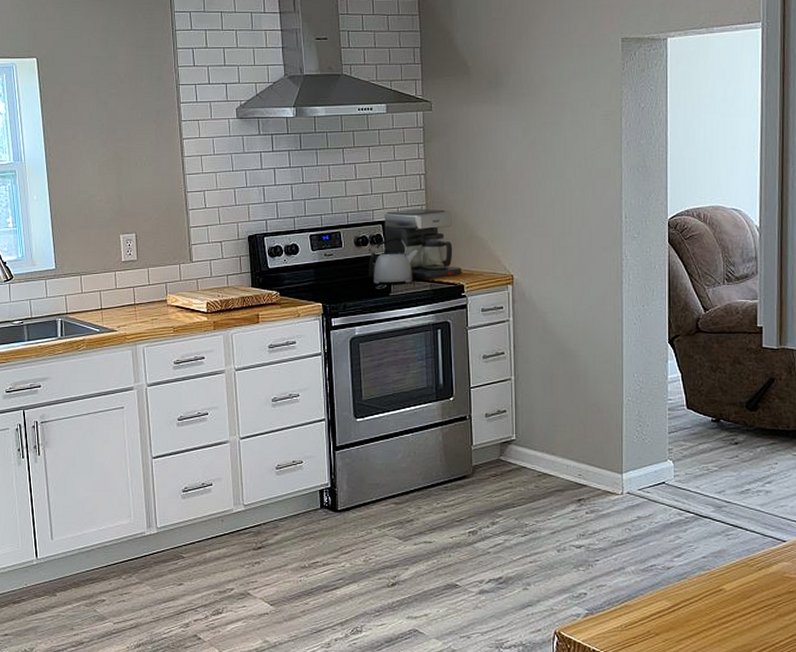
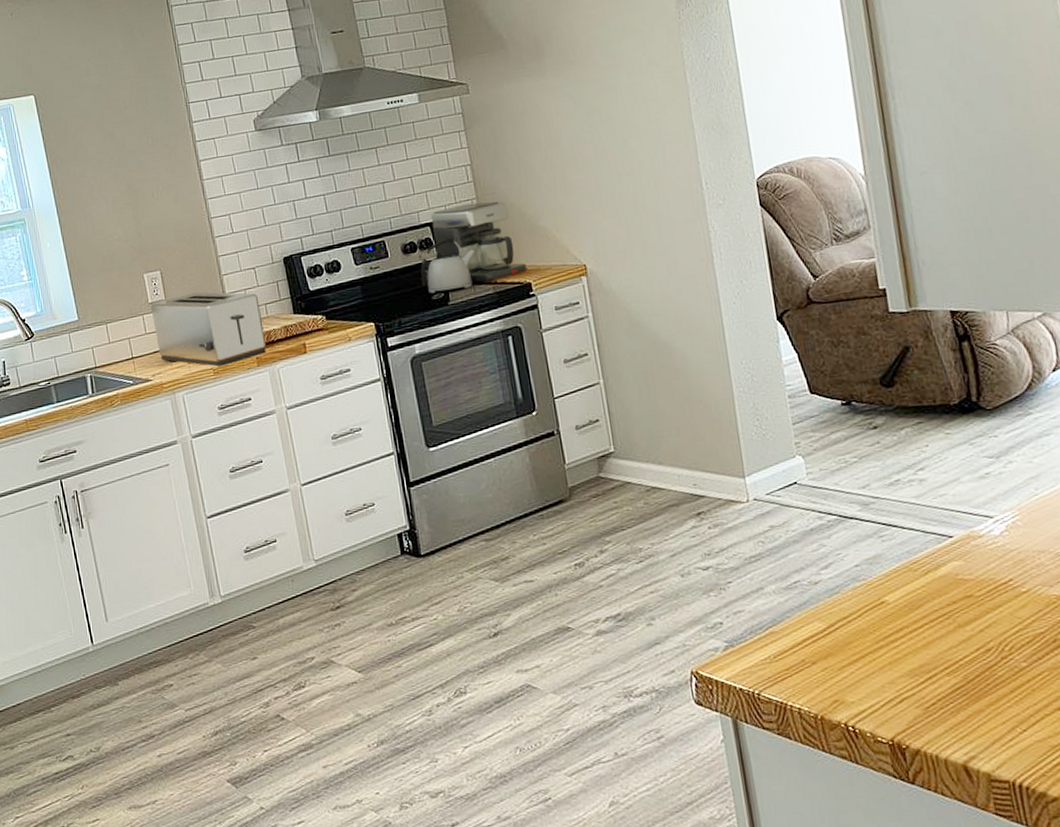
toaster: none [123,257,224,326] -> present [150,292,267,367]

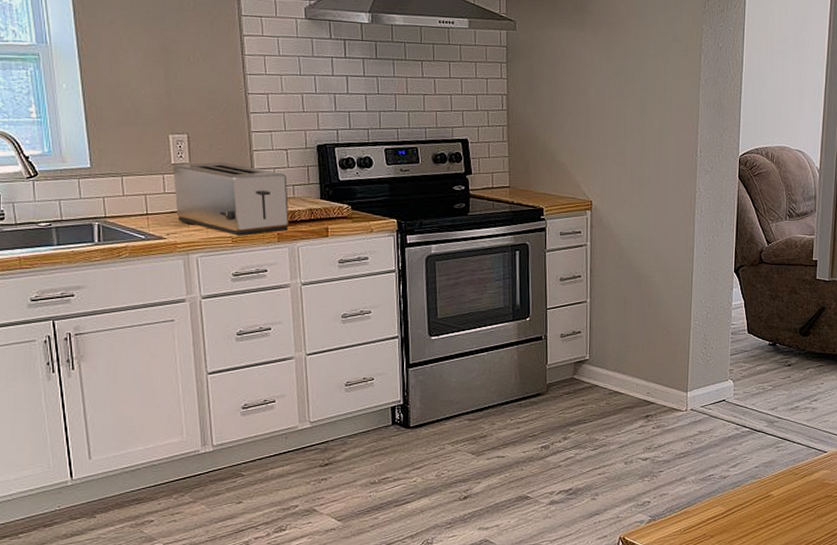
kettle: present [420,237,476,294] -> none [446,155,499,203]
coffee maker: present [431,201,527,284] -> none [464,129,542,202]

